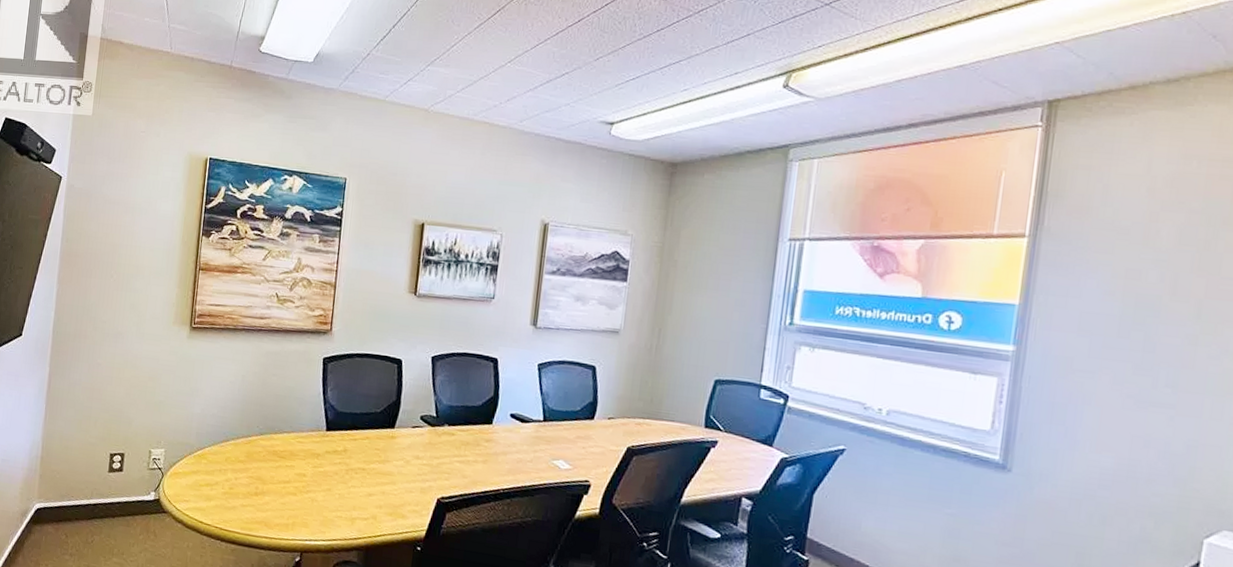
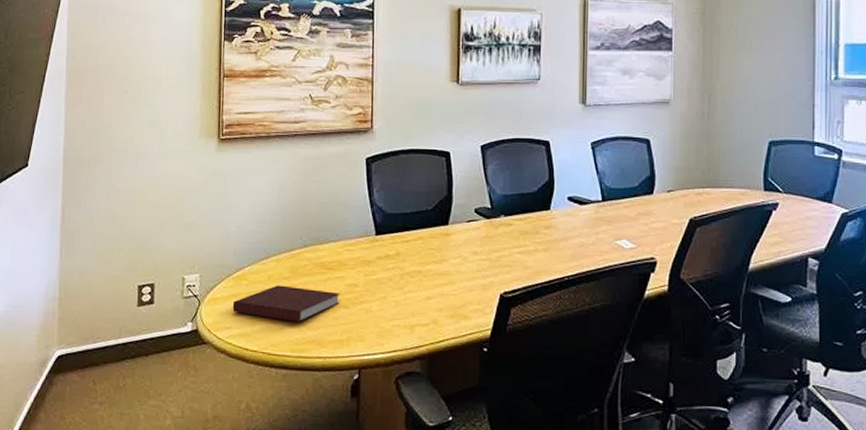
notebook: none [191,467,290,503] -> present [232,285,341,322]

